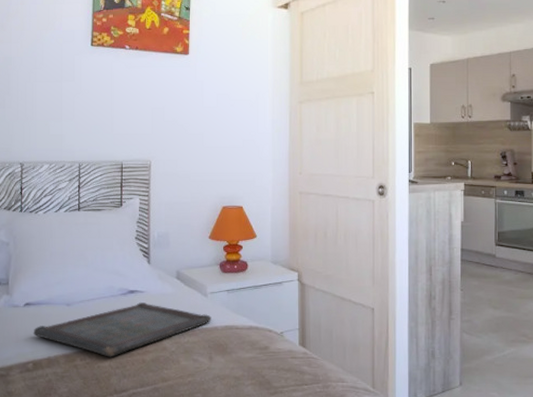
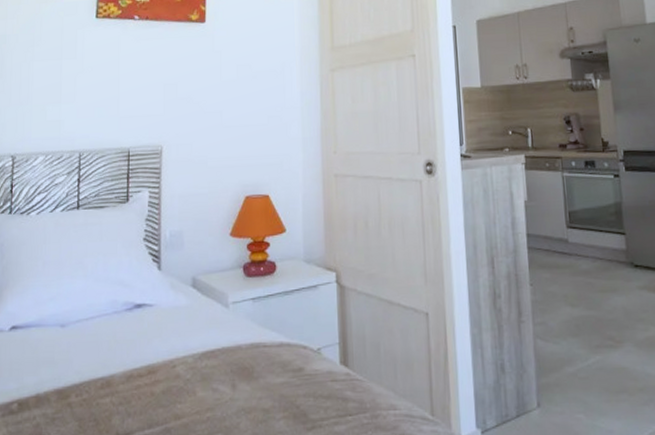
serving tray: present [33,301,211,357] -> none [19,317,234,391]

